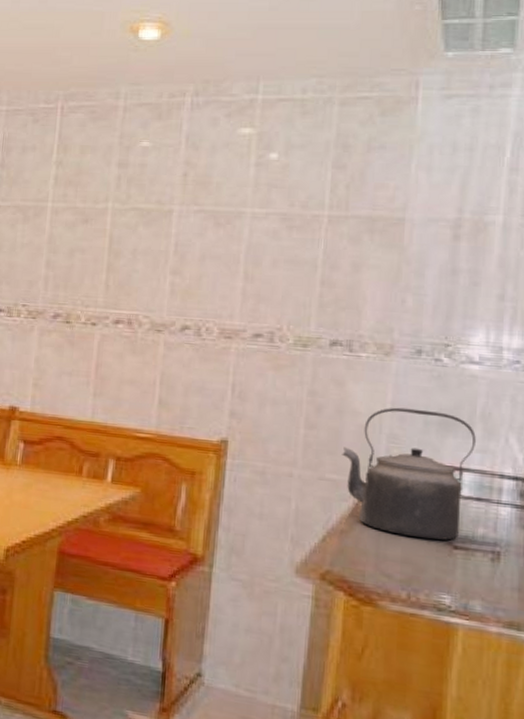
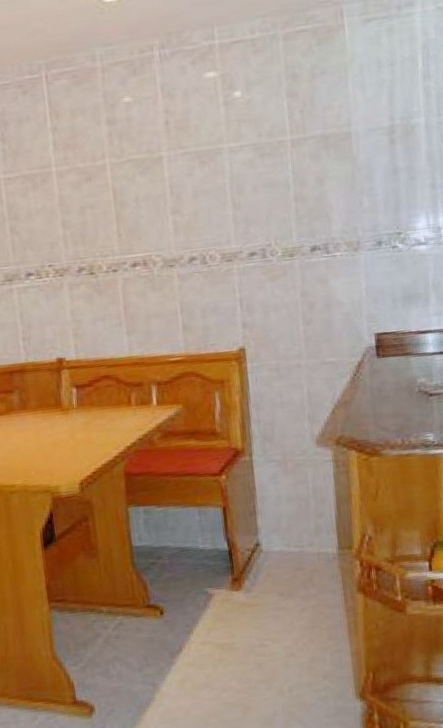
kettle: present [342,407,476,541] -> none [335,289,433,395]

